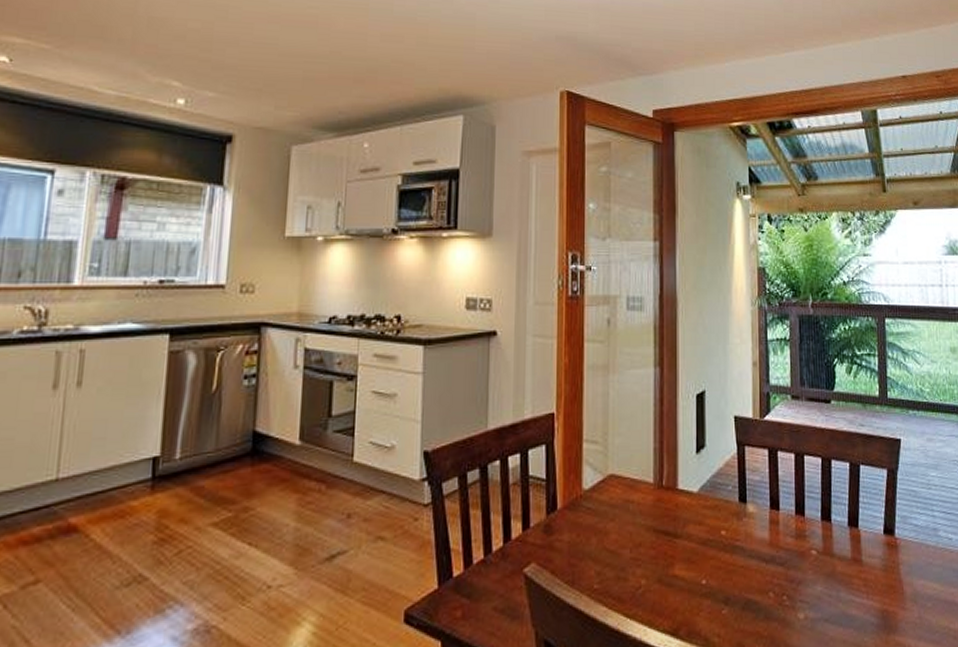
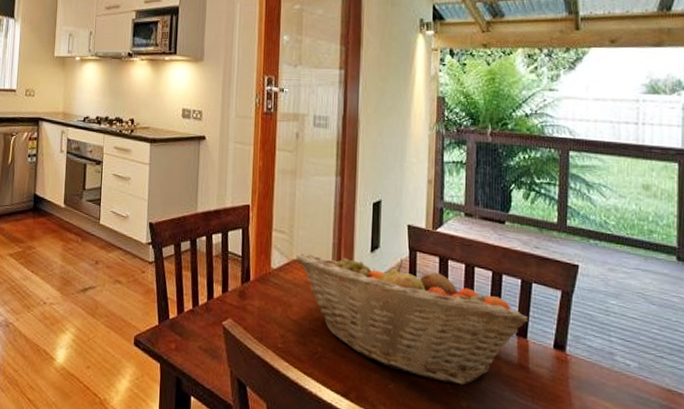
fruit basket: none [611,456,858,595] -> present [295,253,528,386]

